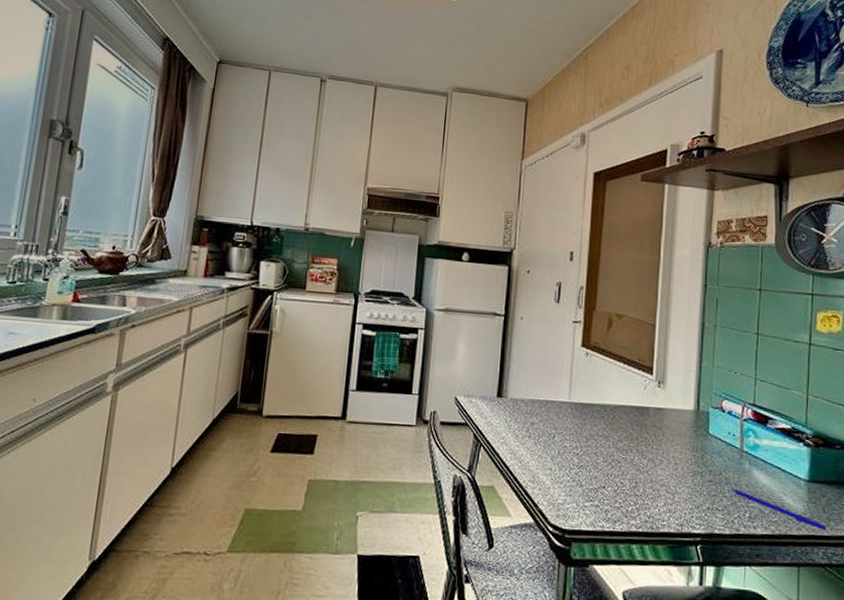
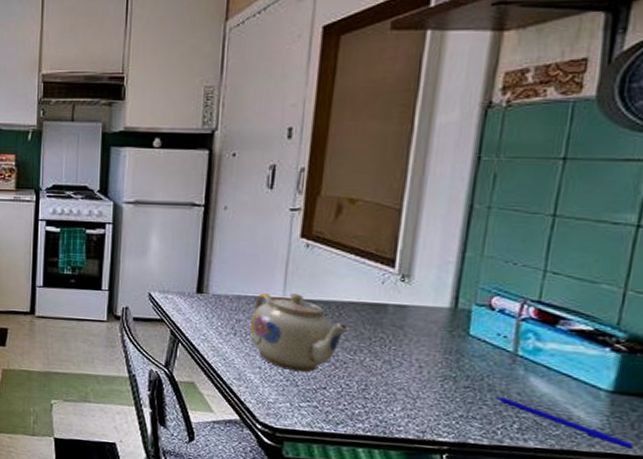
teapot: none [542,397,622,473] -> present [250,293,350,373]

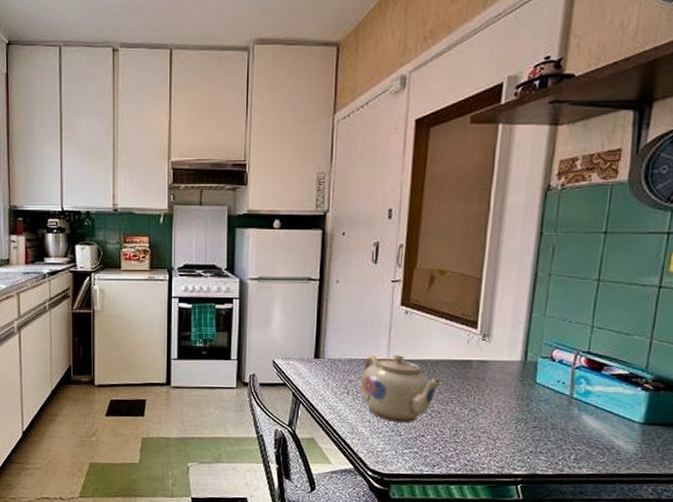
pen: present [493,396,634,450] -> none [556,433,659,470]

